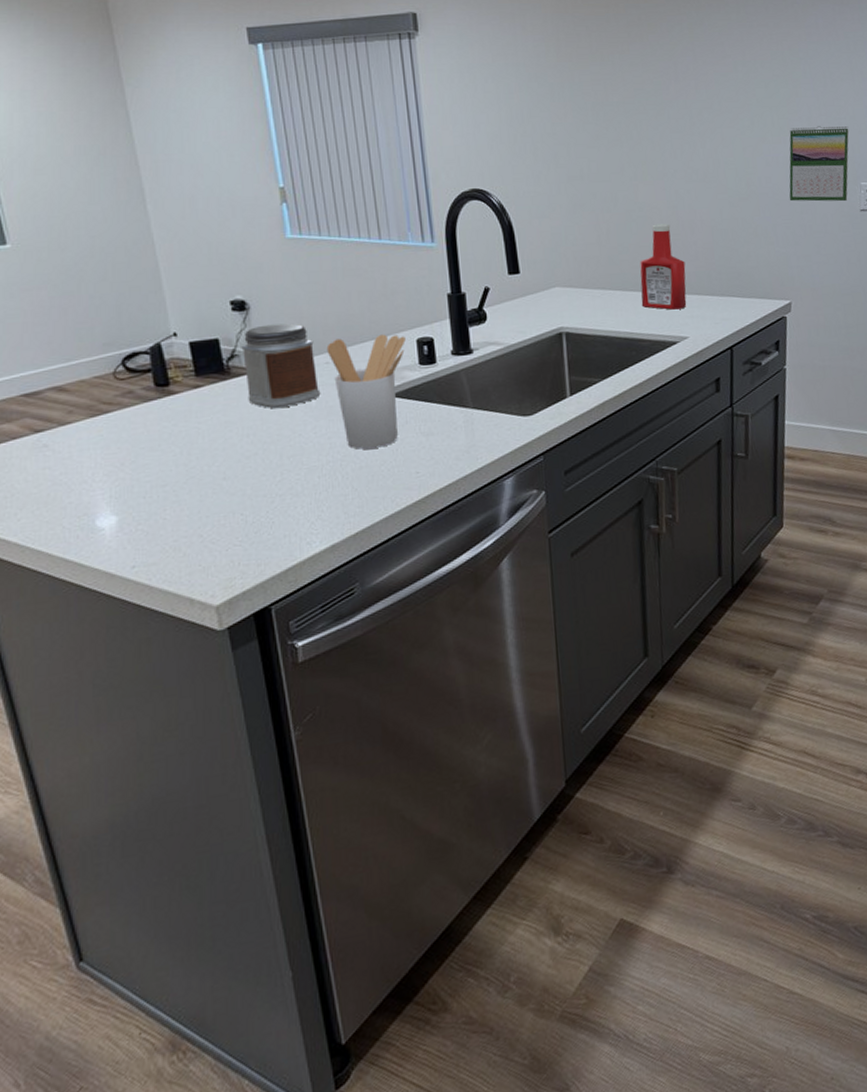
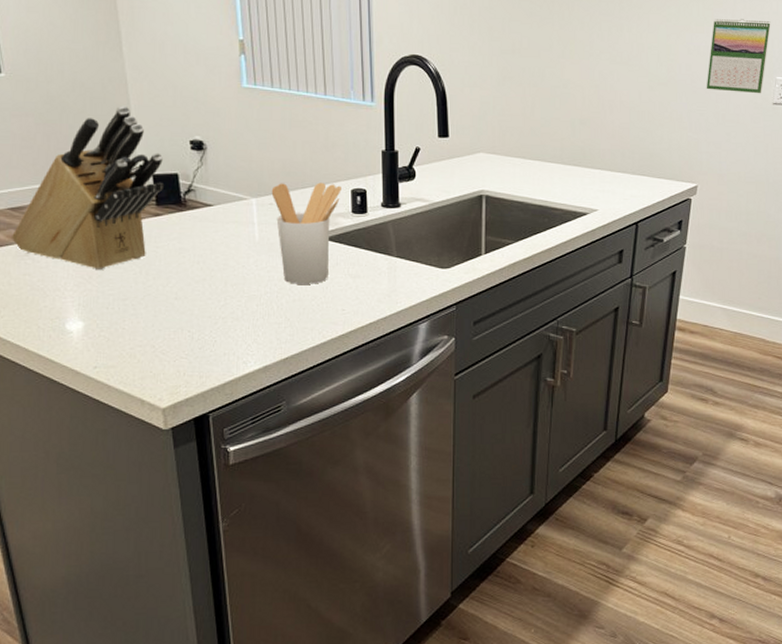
knife block: none [27,269,204,455] -> present [12,106,165,269]
jar: present [241,323,321,409] -> none [197,165,264,241]
ketchup bottle: present [640,223,687,310] -> none [557,101,602,183]

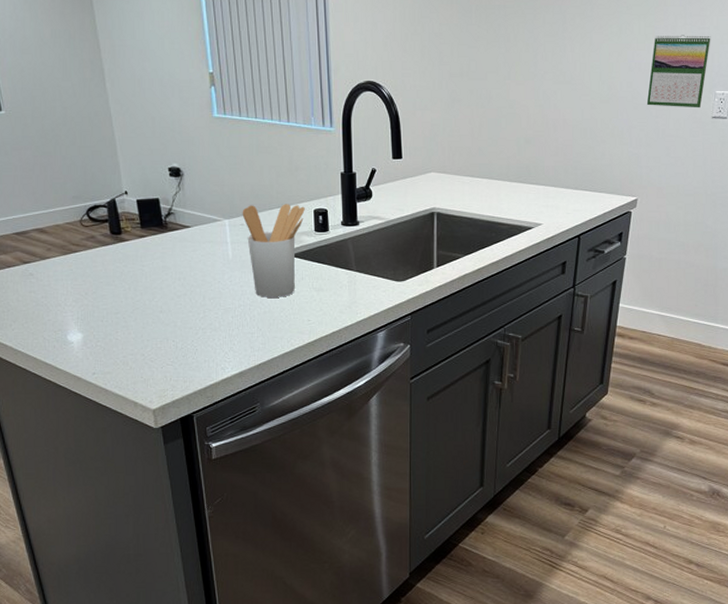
knife block: present [12,106,165,269] -> none [18,137,148,287]

